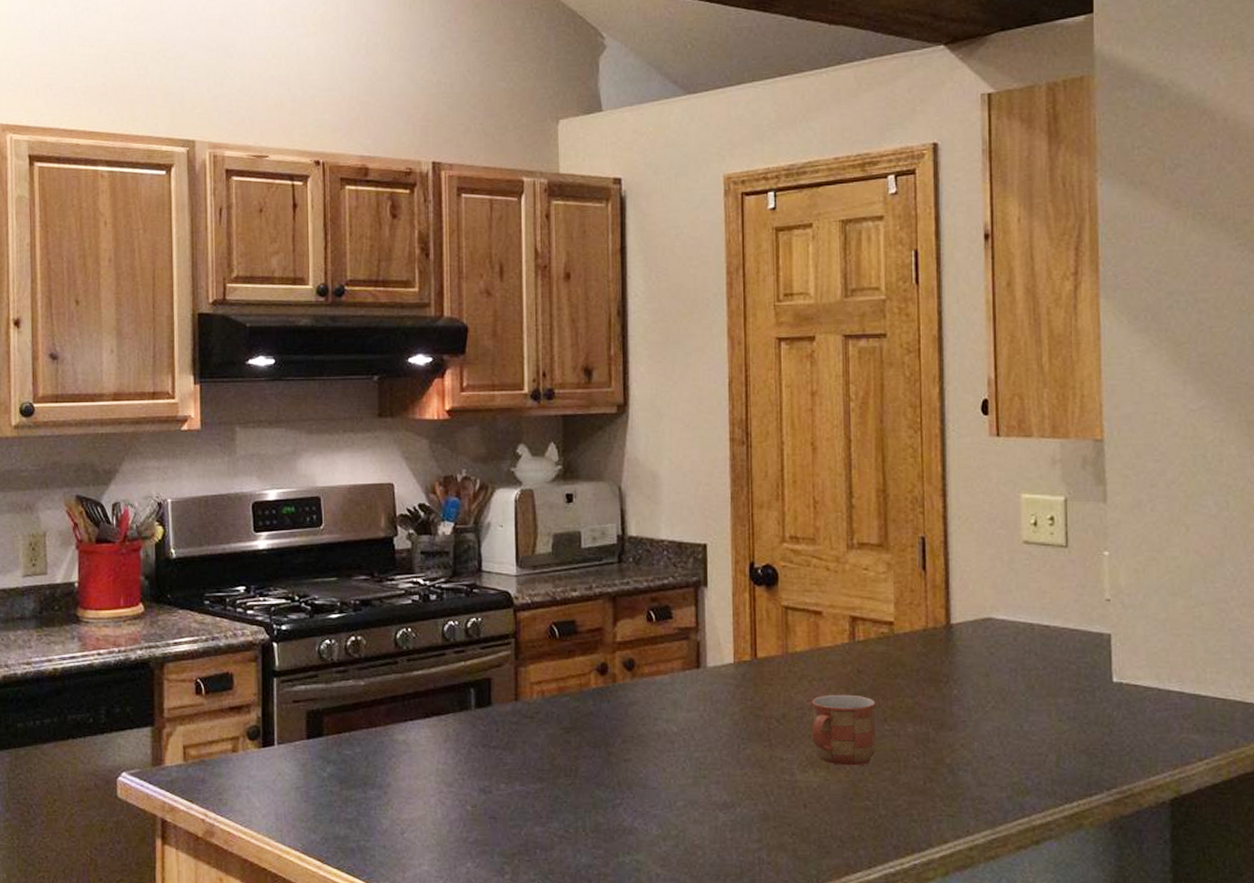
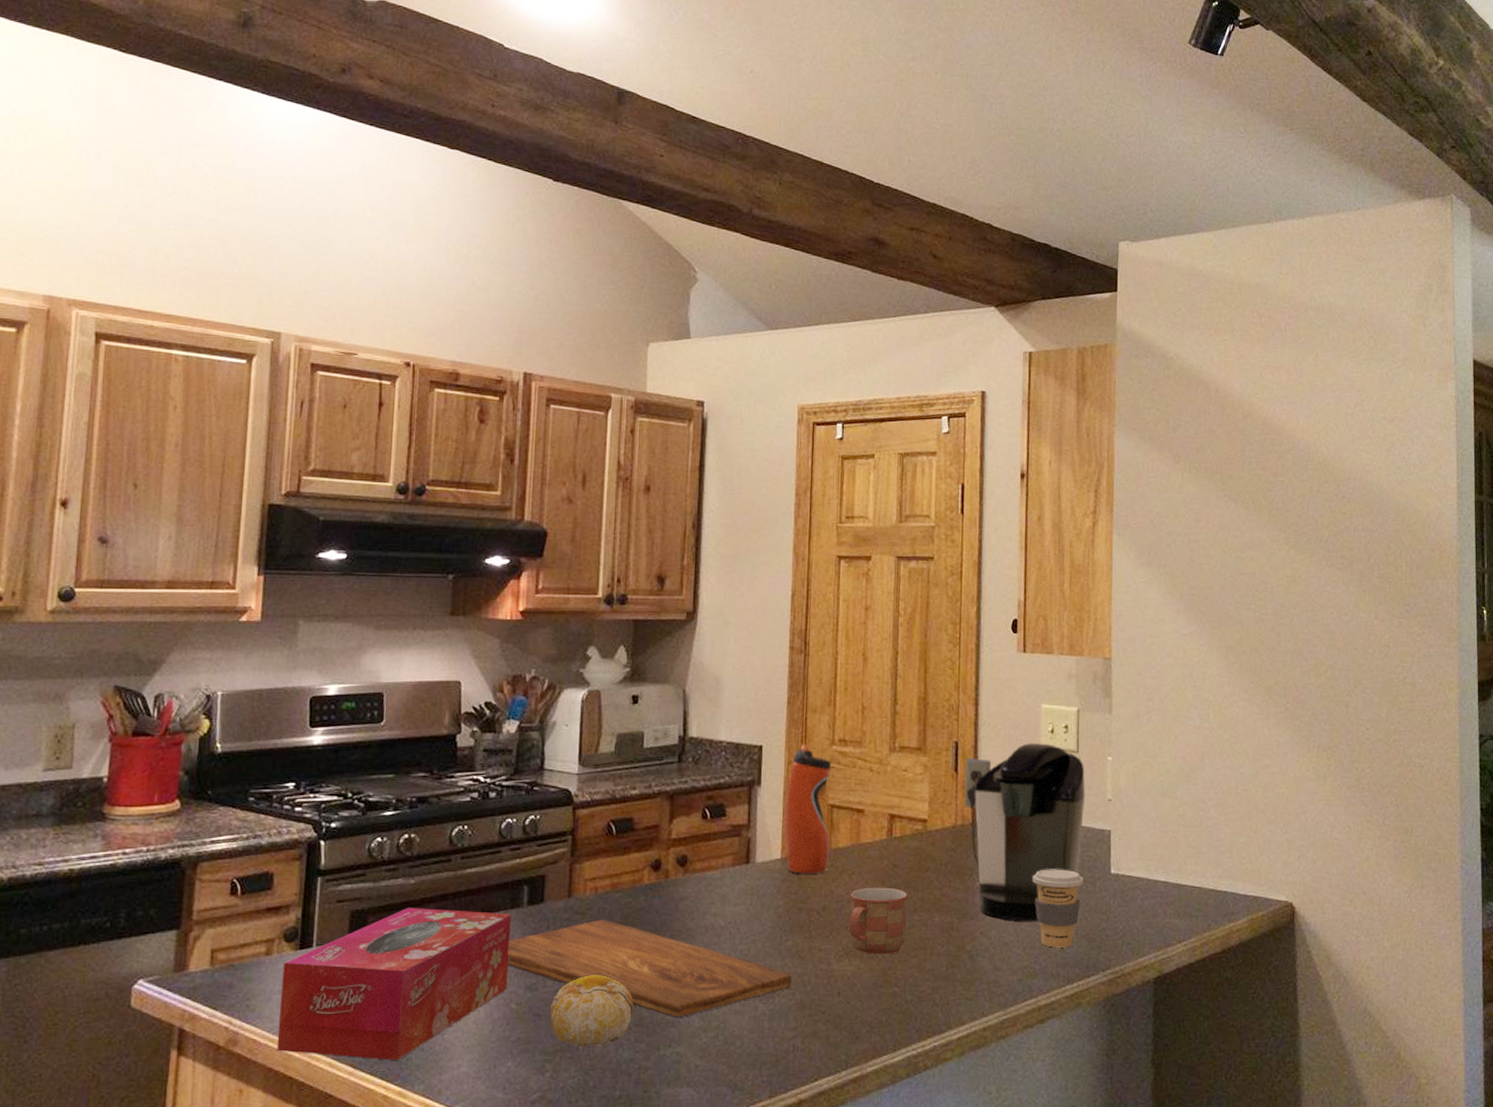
tissue box: none [249,708,462,856] -> present [276,907,511,1060]
cutting board: none [459,723,754,825] -> present [507,919,792,1018]
fruit: none [505,779,589,851] -> present [549,975,634,1047]
water bottle: none [735,541,787,680] -> present [784,743,832,874]
coffee maker: none [934,537,1079,734] -> present [964,743,1086,921]
coffee cup: none [1018,676,1080,763] -> present [1032,869,1083,948]

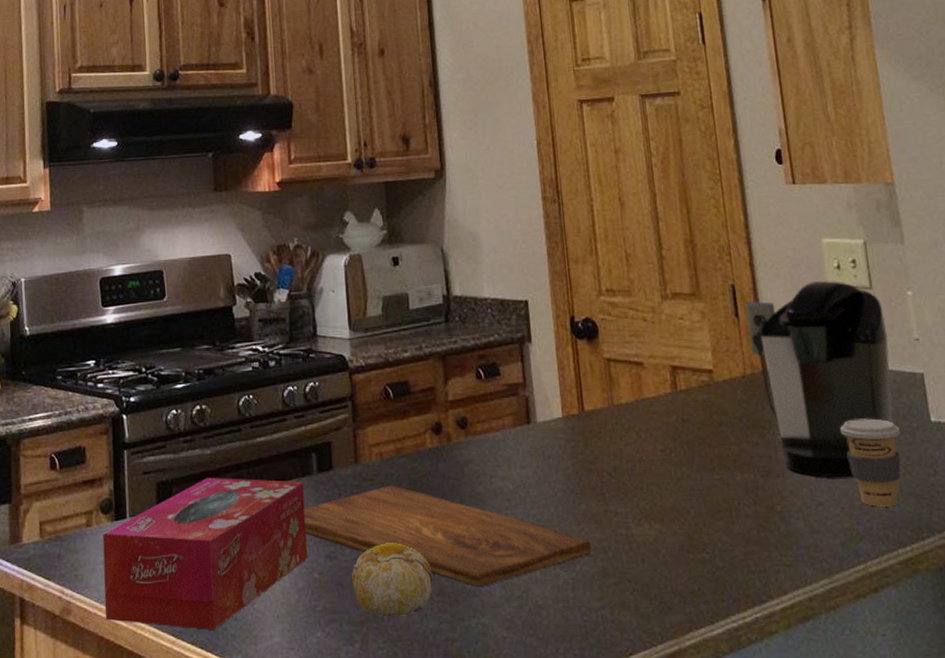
water bottle: present [784,743,832,874] -> none [558,296,613,433]
mug: present [848,887,908,955] -> none [640,444,707,518]

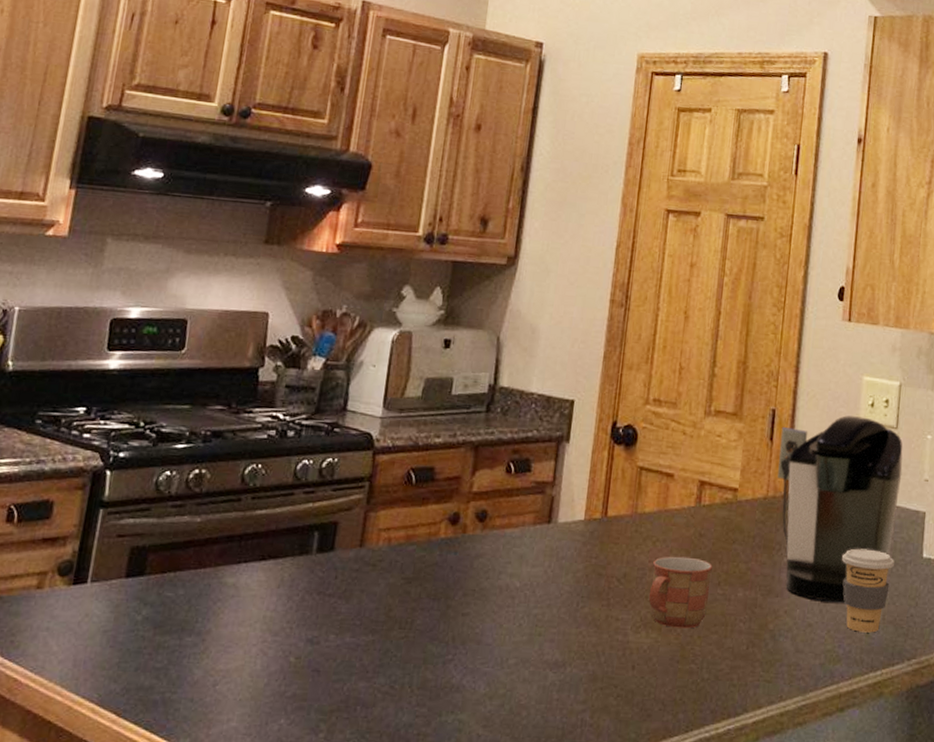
tissue box: present [103,477,308,630] -> none [37,546,299,710]
cutting board: present [304,485,592,587] -> none [289,572,586,682]
fruit: present [351,543,434,618] -> none [329,631,419,708]
mug: none [640,444,707,518] -> present [648,556,713,629]

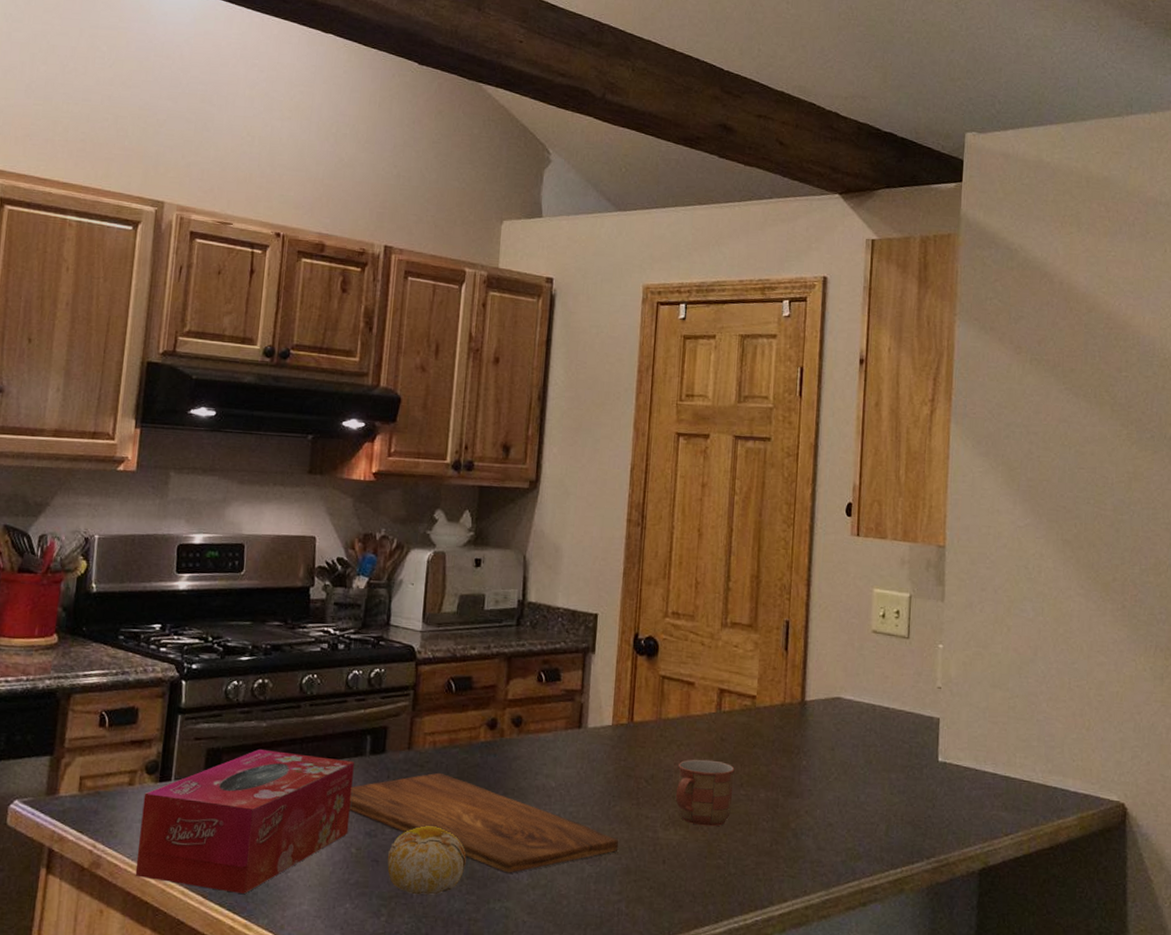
tissue box: none [37,546,299,710] -> present [135,748,354,894]
cutting board: none [289,572,586,682] -> present [349,772,619,873]
fruit: none [329,631,419,708] -> present [387,825,466,895]
coffee maker: present [778,415,903,603] -> none [794,626,915,804]
coffee cup: present [841,548,894,633] -> none [858,752,910,833]

